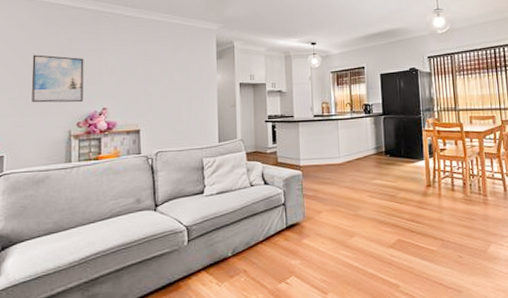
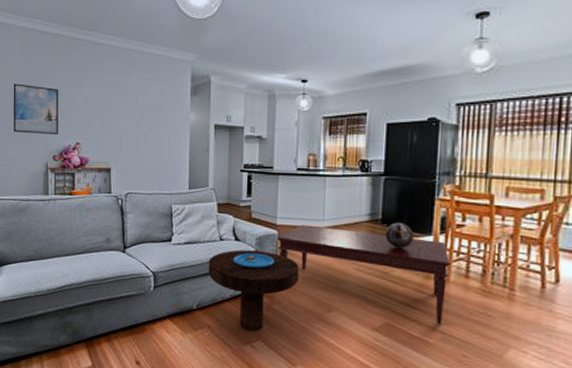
side table: none [240,190,323,268] -> present [208,249,299,331]
coffee table: none [301,163,441,233] -> present [276,224,451,325]
decorative sphere: none [389,152,411,174] -> present [385,222,414,249]

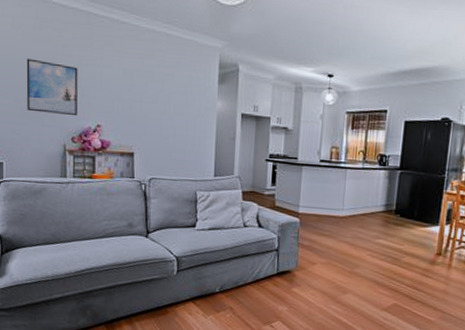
side table: present [208,249,299,331] -> none [231,236,318,312]
coffee table: present [276,224,451,325] -> none [298,213,453,305]
decorative sphere: present [385,222,414,249] -> none [397,213,423,237]

